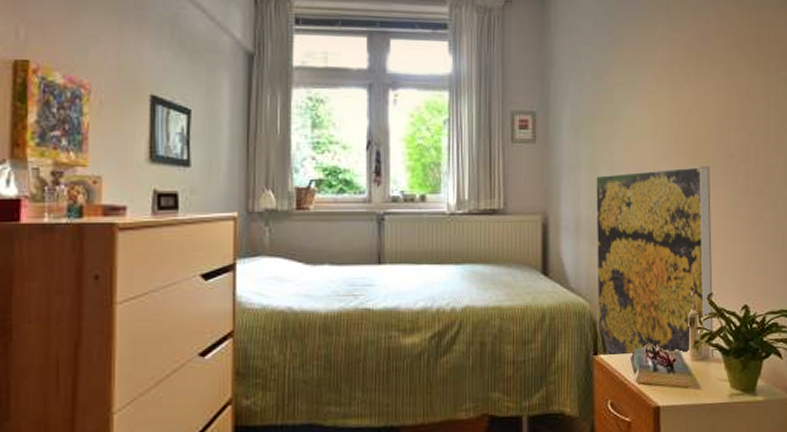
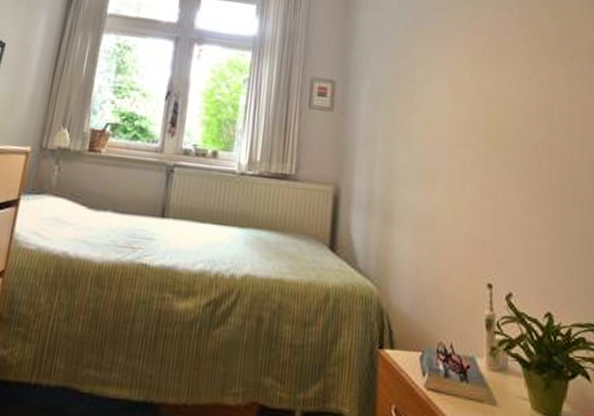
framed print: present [596,166,714,360] -> none [385,151,514,373]

